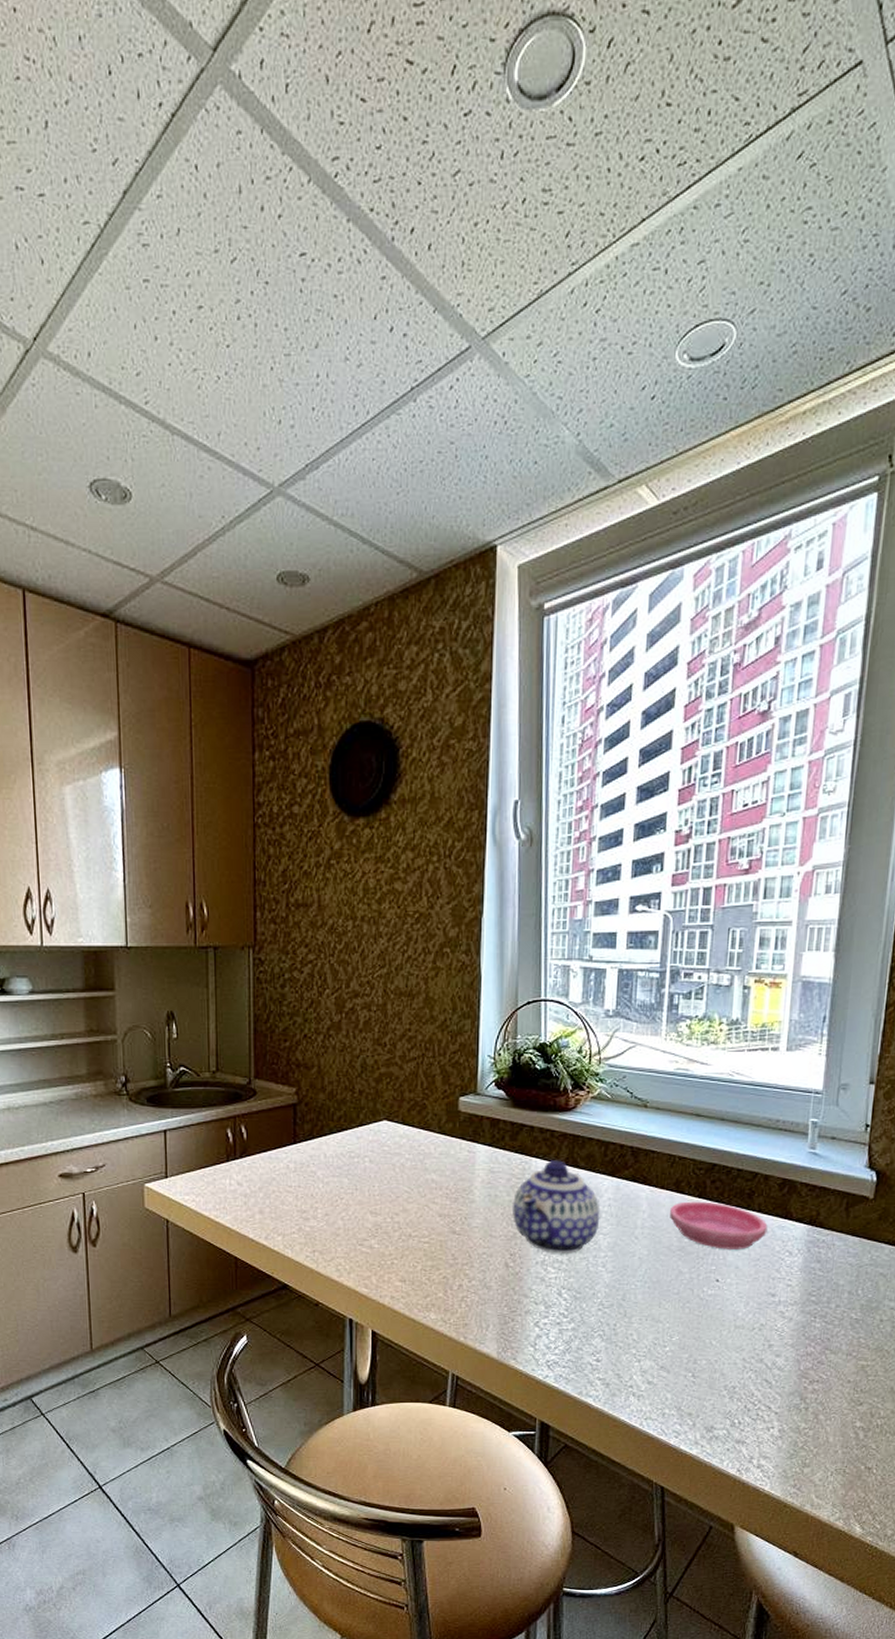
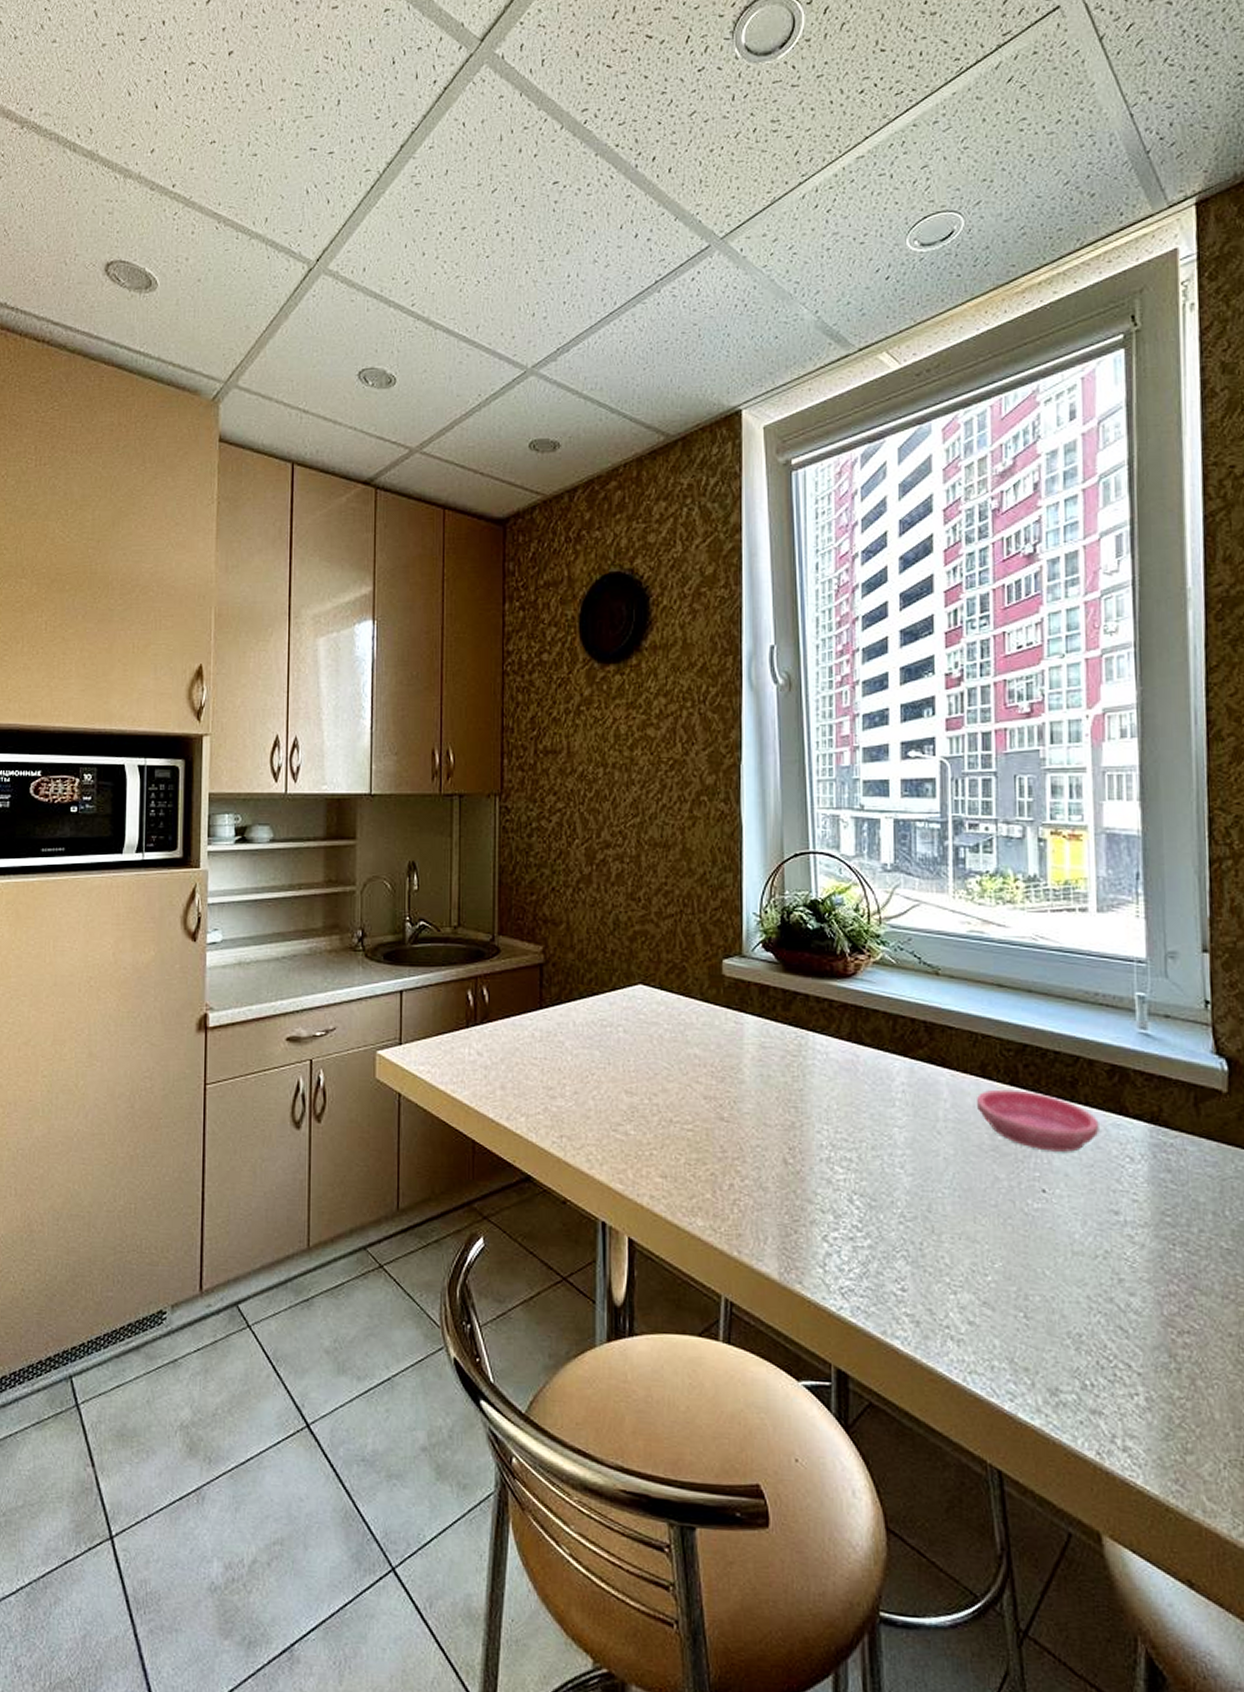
teapot: present [513,1160,600,1255] -> none [789,1035,893,1151]

